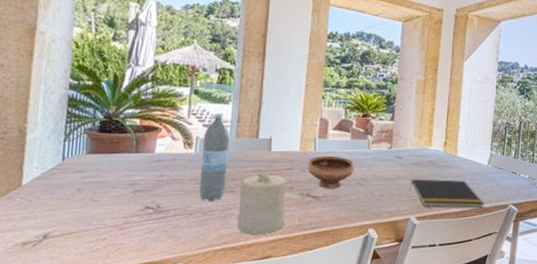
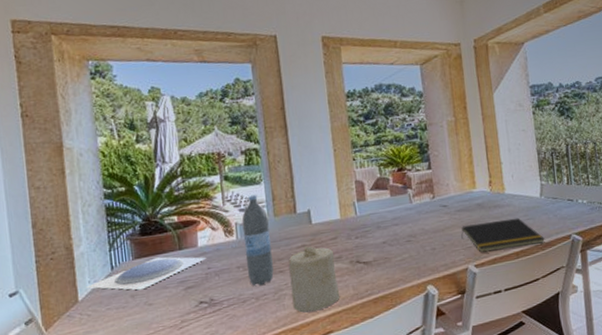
plate: none [33,156,162,185] -> present [86,257,207,290]
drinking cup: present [307,156,355,189] -> none [351,216,401,252]

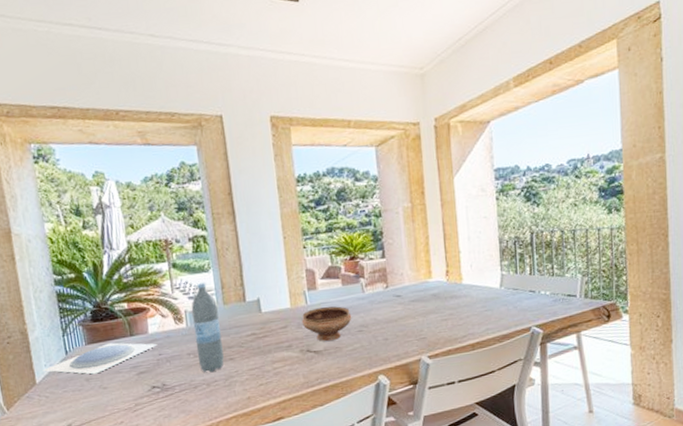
candle: present [288,246,340,313] -> none [238,334,291,399]
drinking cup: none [351,216,401,252] -> present [301,306,352,342]
notepad: present [461,217,545,253] -> none [415,309,503,344]

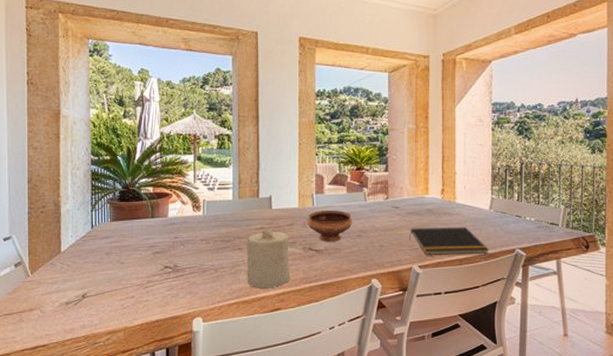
plate: present [42,342,158,375] -> none [69,222,175,249]
water bottle: present [191,282,224,373] -> none [209,176,233,259]
candle: none [238,334,291,399] -> present [247,229,291,289]
notepad: none [415,309,503,344] -> present [409,227,489,255]

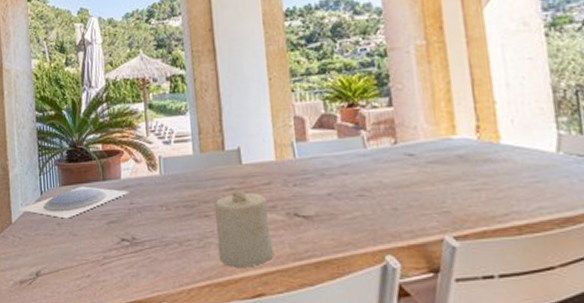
plate: none [69,222,175,249] -> present [19,186,129,219]
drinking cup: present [307,211,353,242] -> none [288,163,351,206]
notepad: present [409,227,489,255] -> none [434,178,565,221]

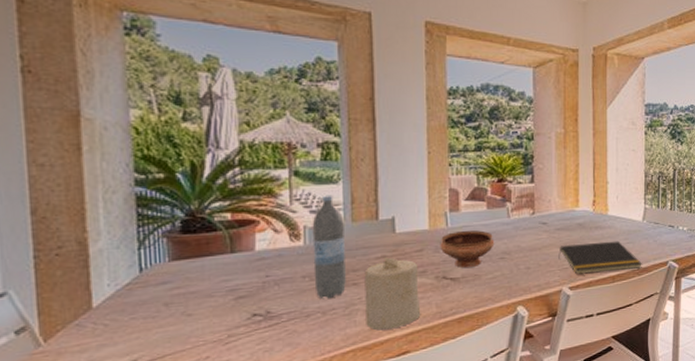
plate: present [19,186,129,219] -> none [104,260,265,298]
water bottle: none [165,126,199,230] -> present [312,195,346,299]
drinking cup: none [288,163,351,206] -> present [440,230,495,268]
notepad: none [434,178,565,221] -> present [558,240,642,275]

